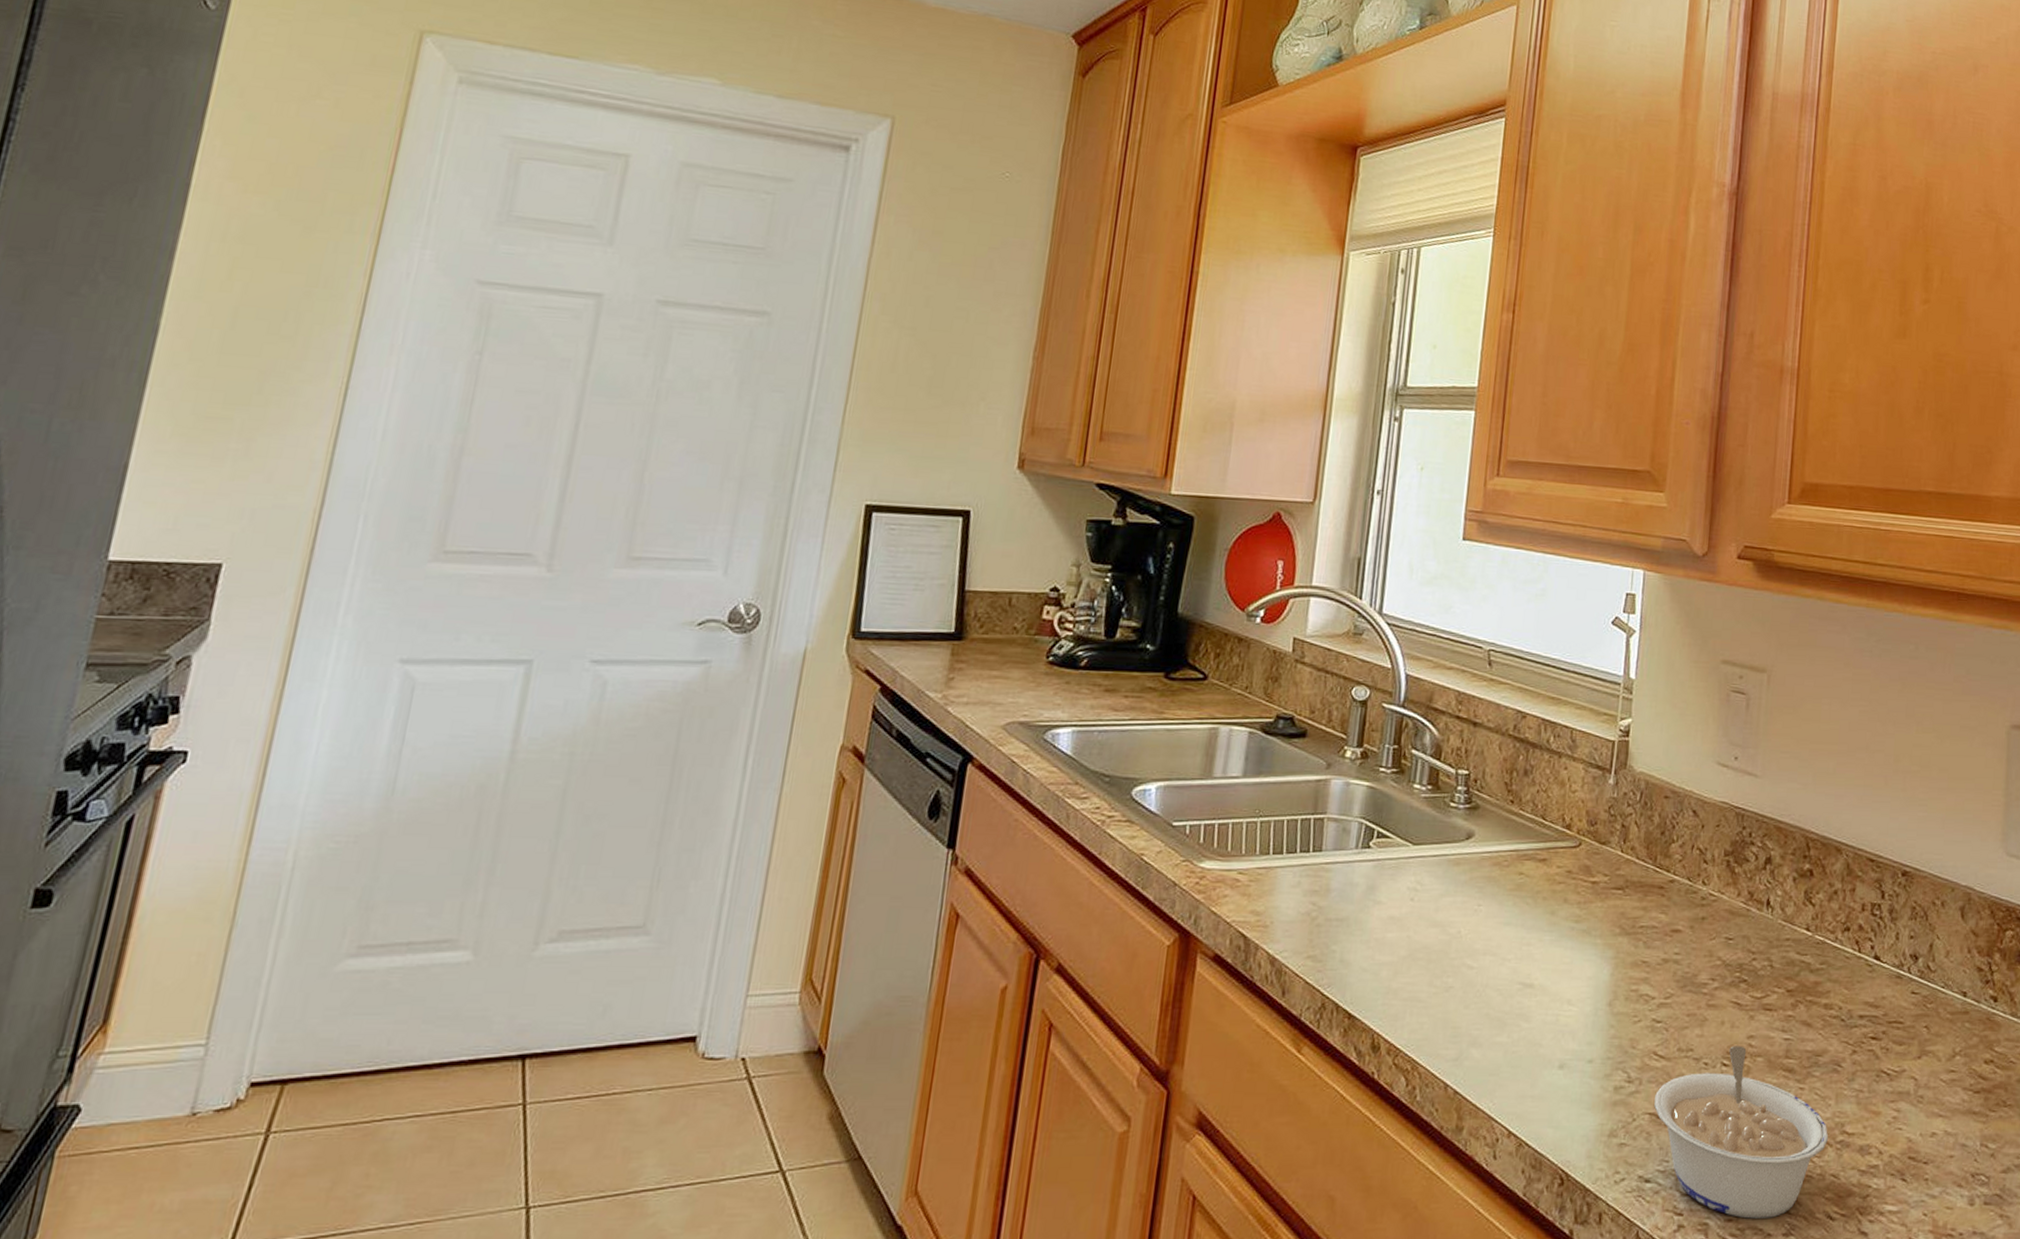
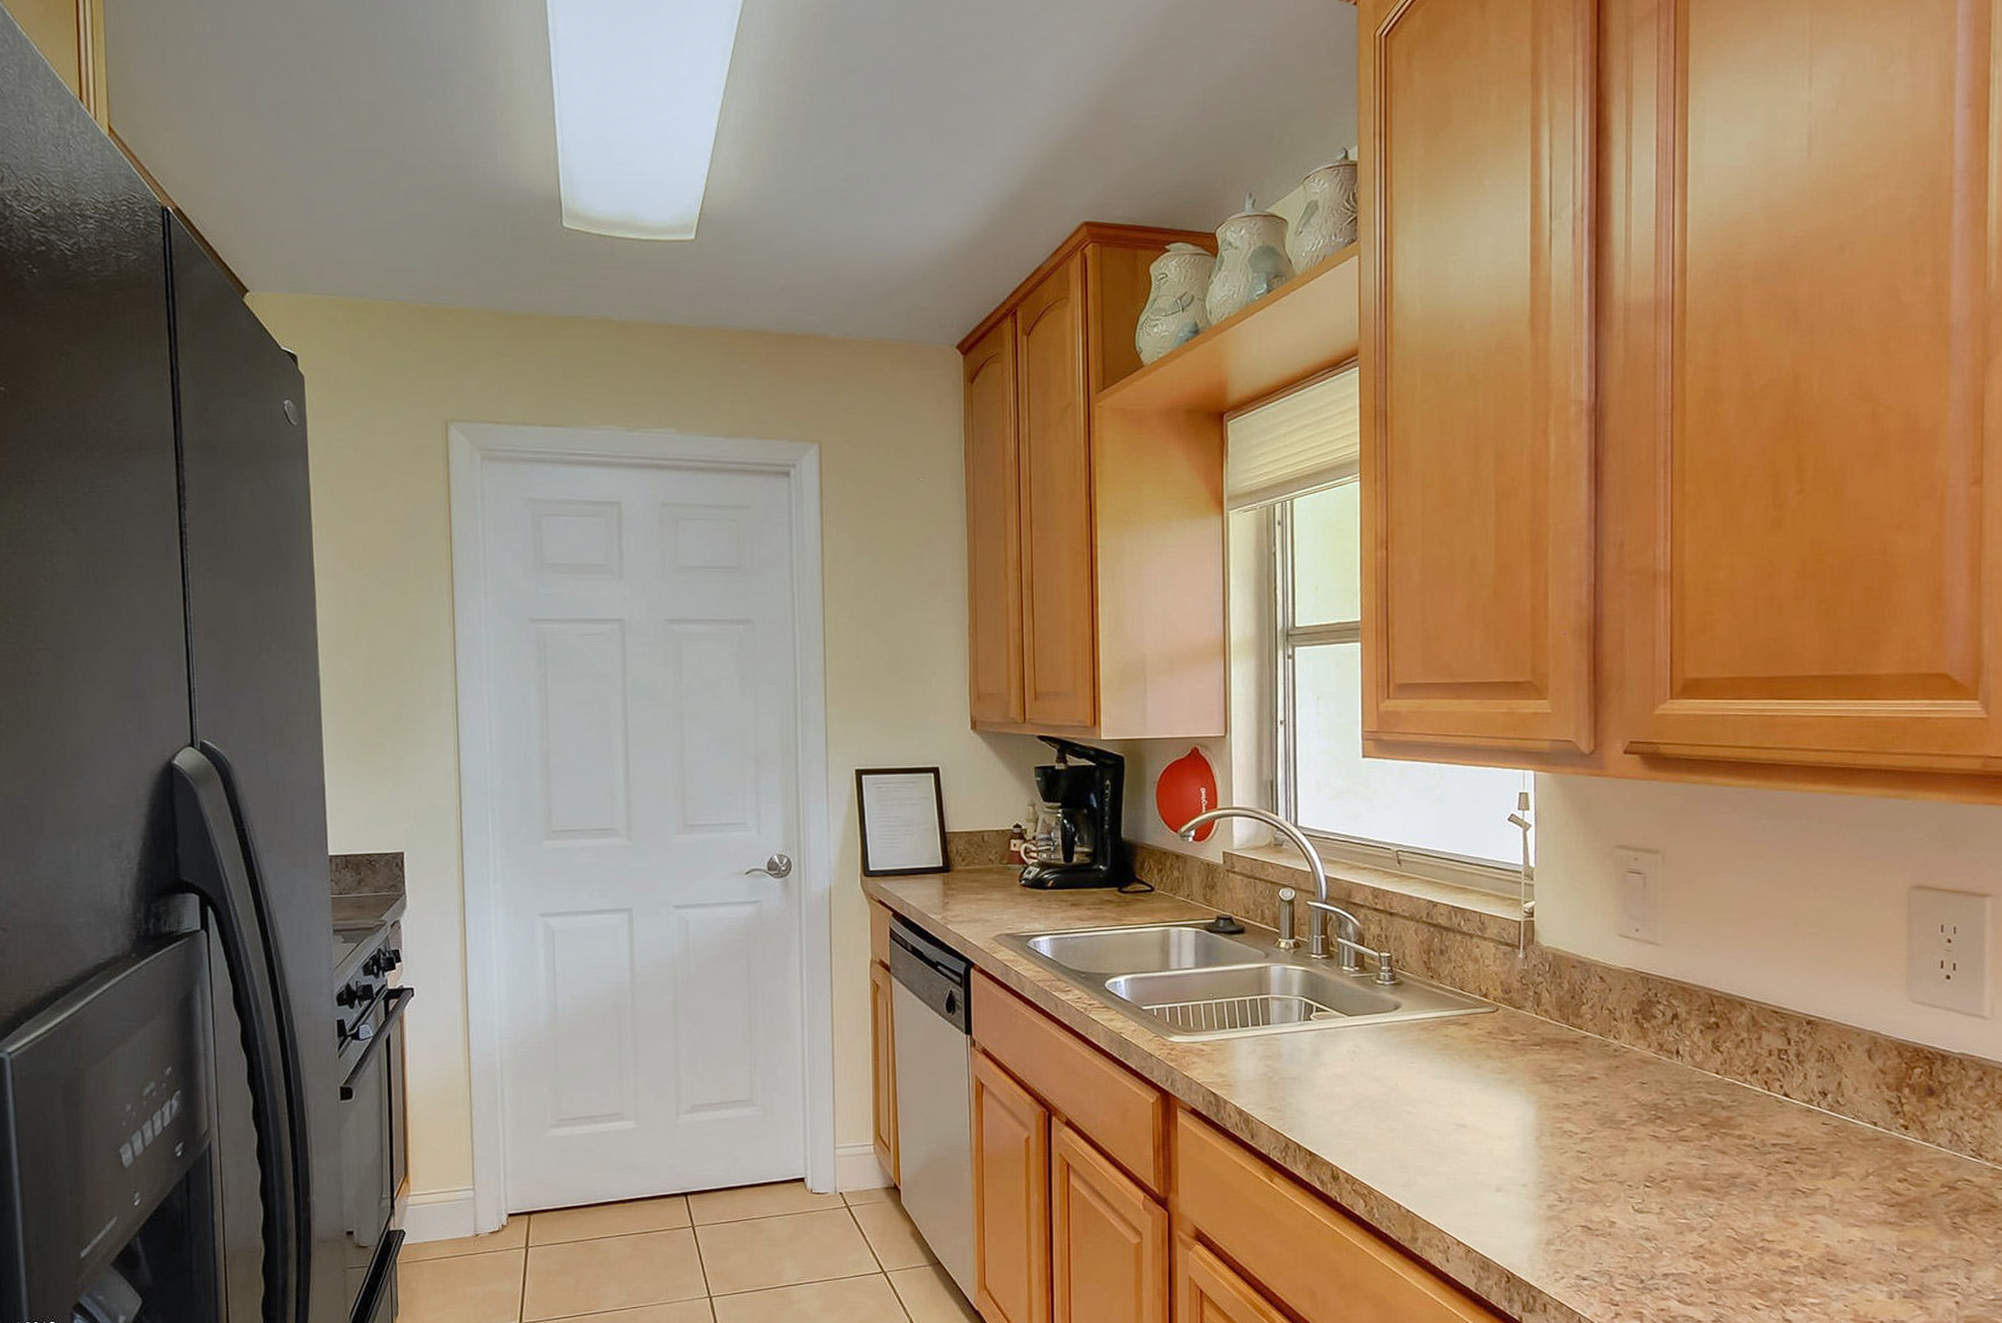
legume: present [1654,1046,1829,1219] -> none [1585,1171,1750,1309]

